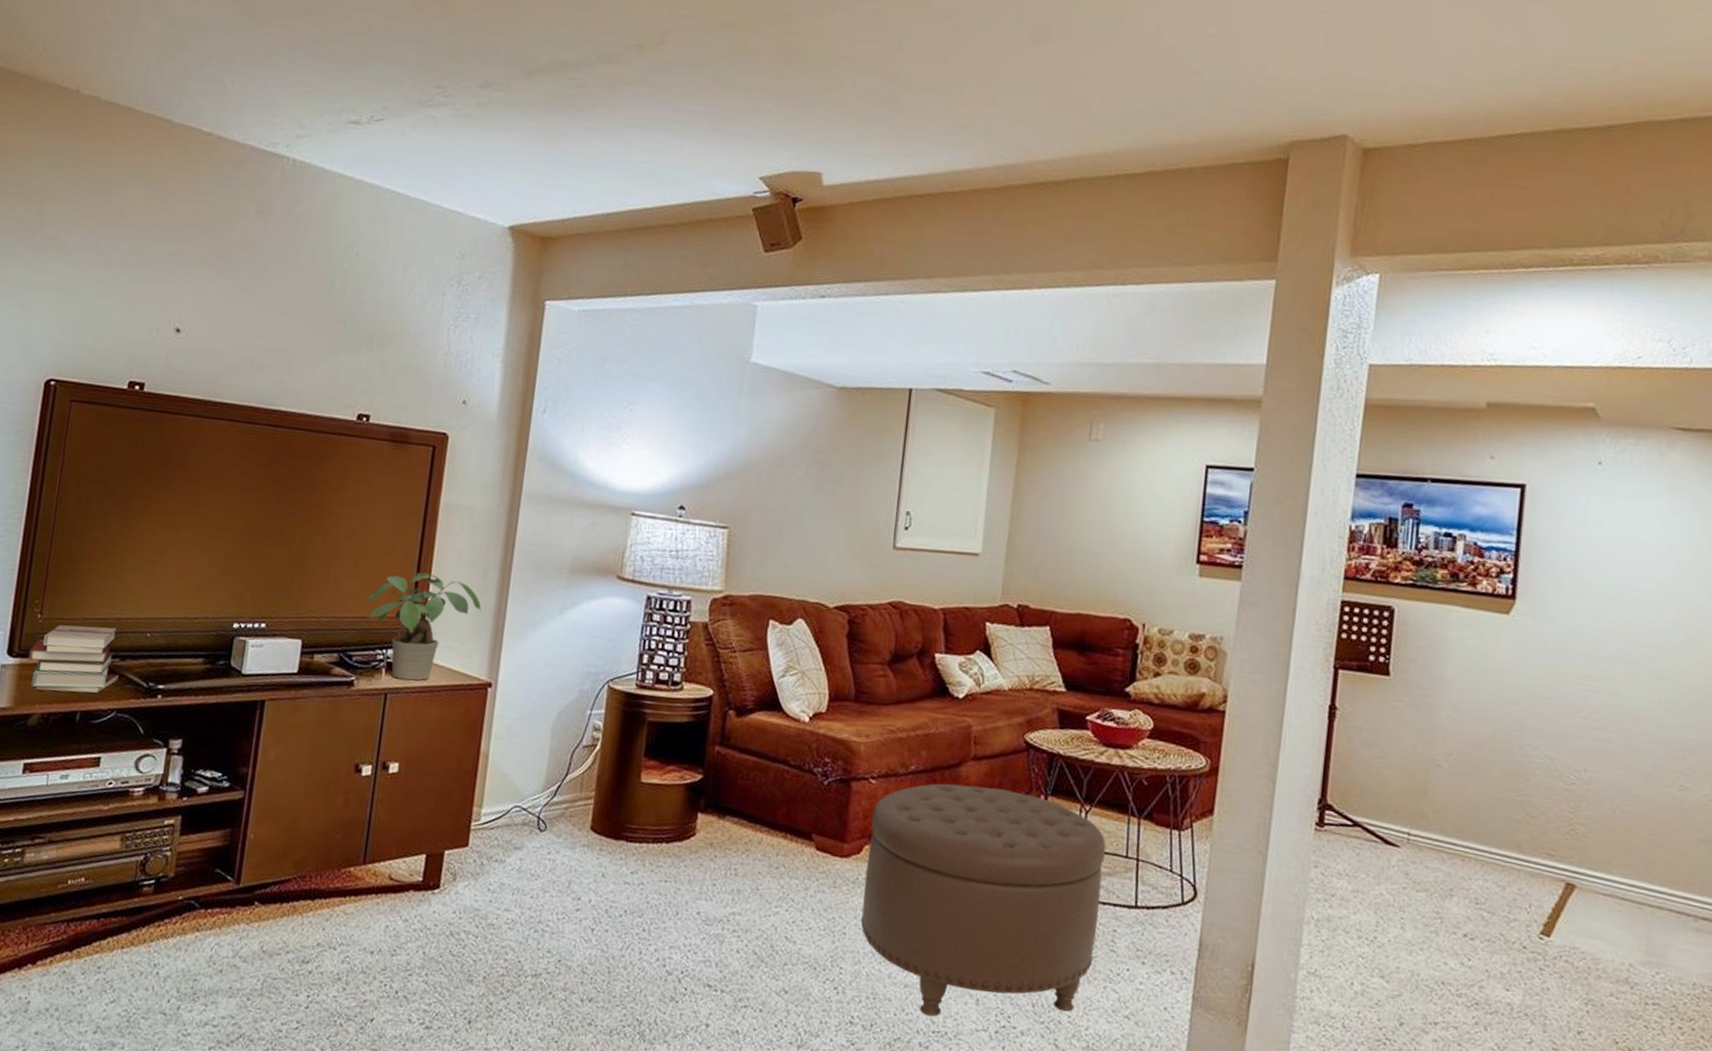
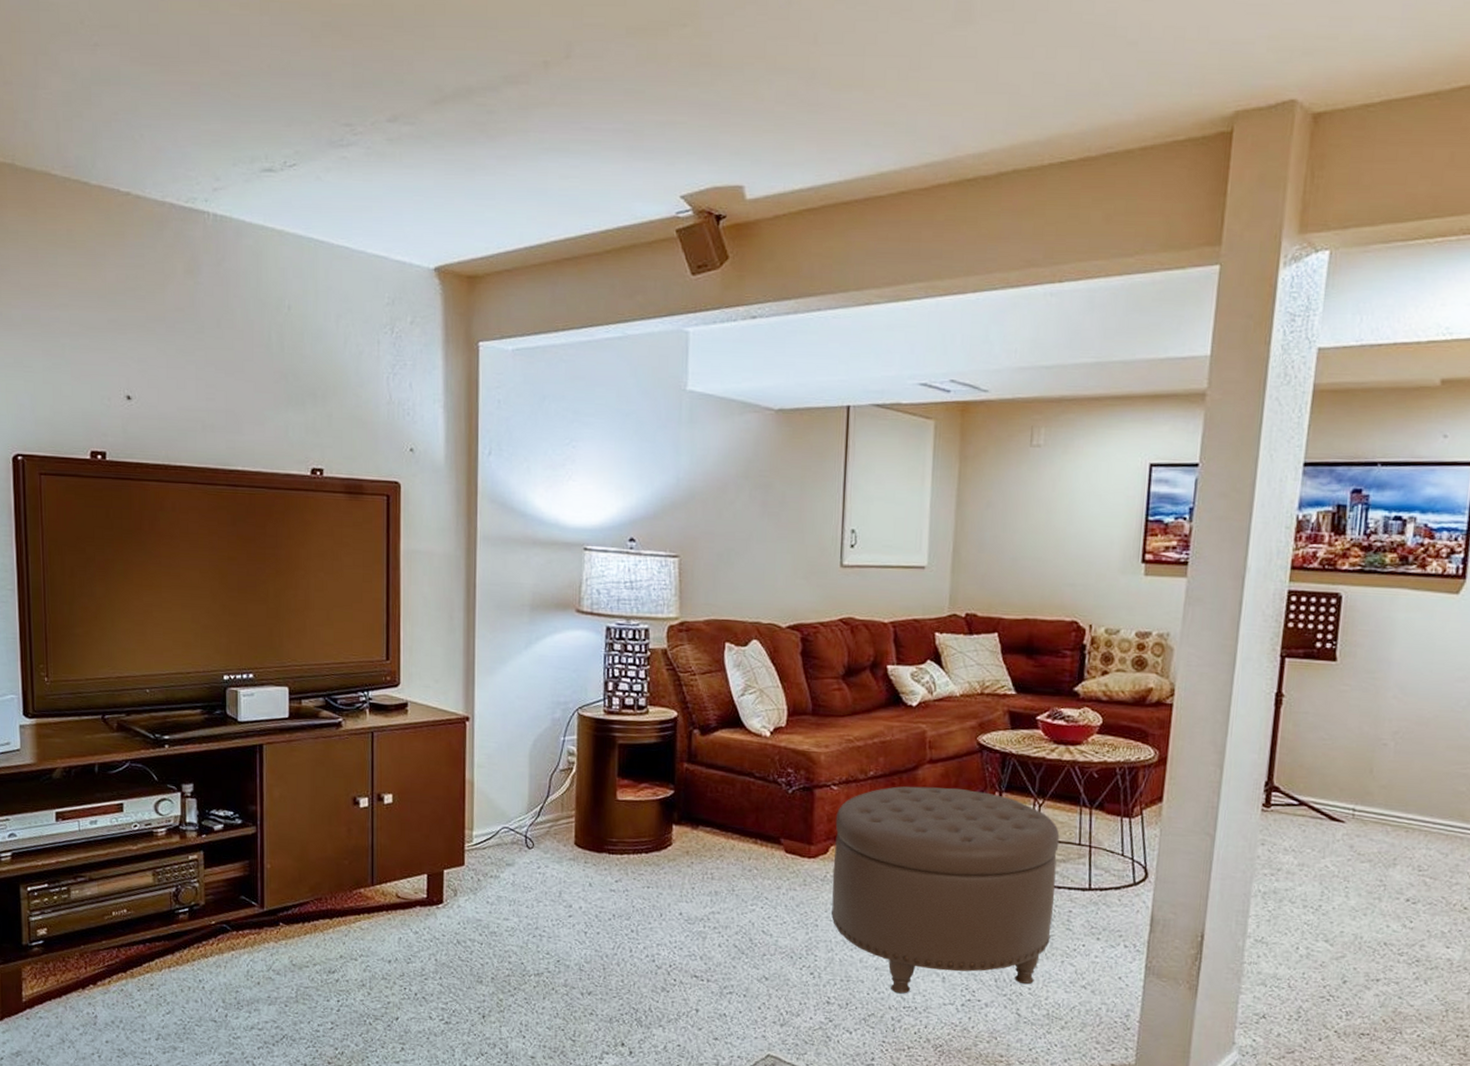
books: present [28,625,119,693] -> none [43,685,127,747]
potted plant: present [368,572,482,681] -> none [344,617,451,719]

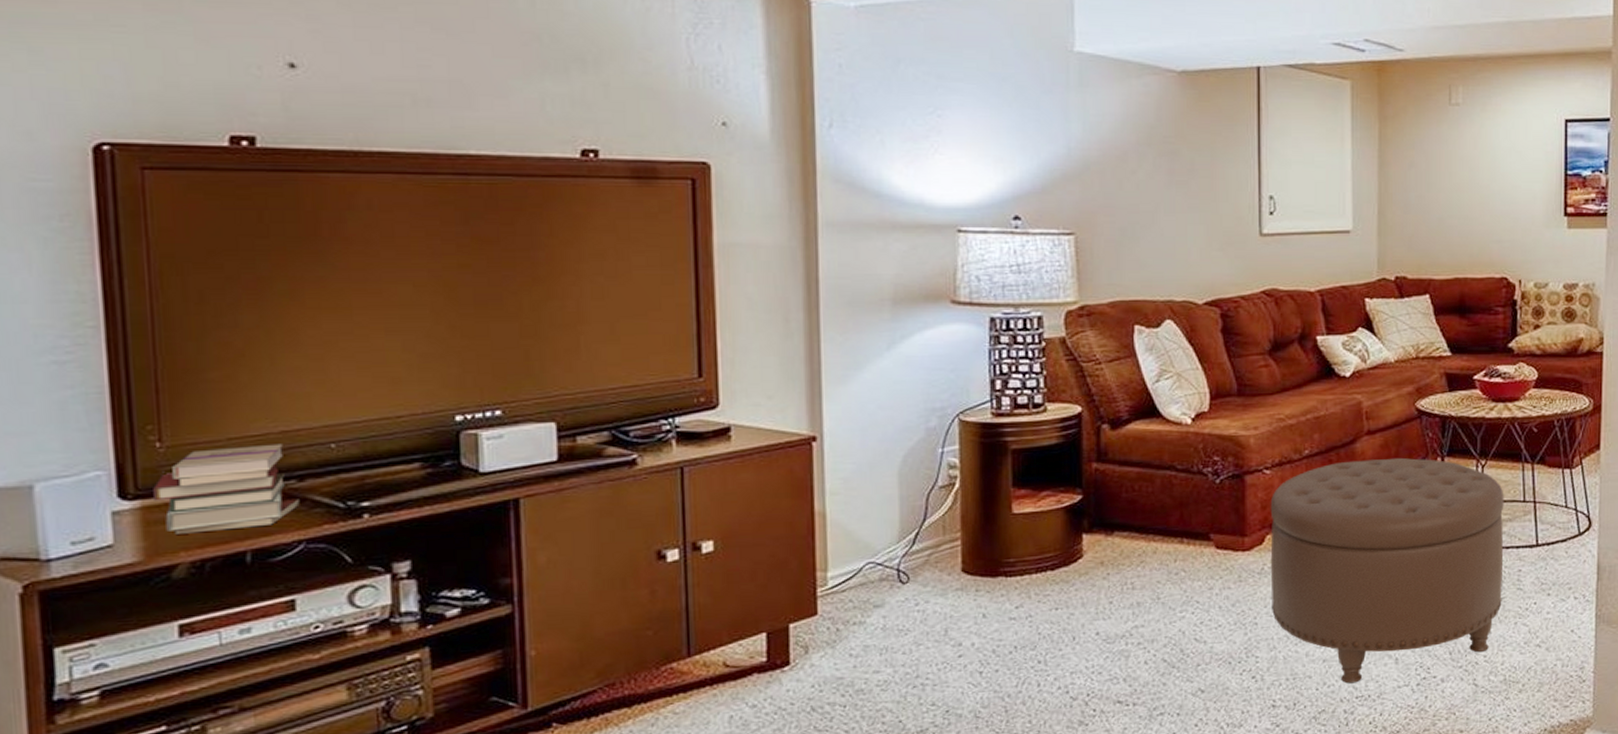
books: none [43,685,127,747] -> present [153,443,300,534]

